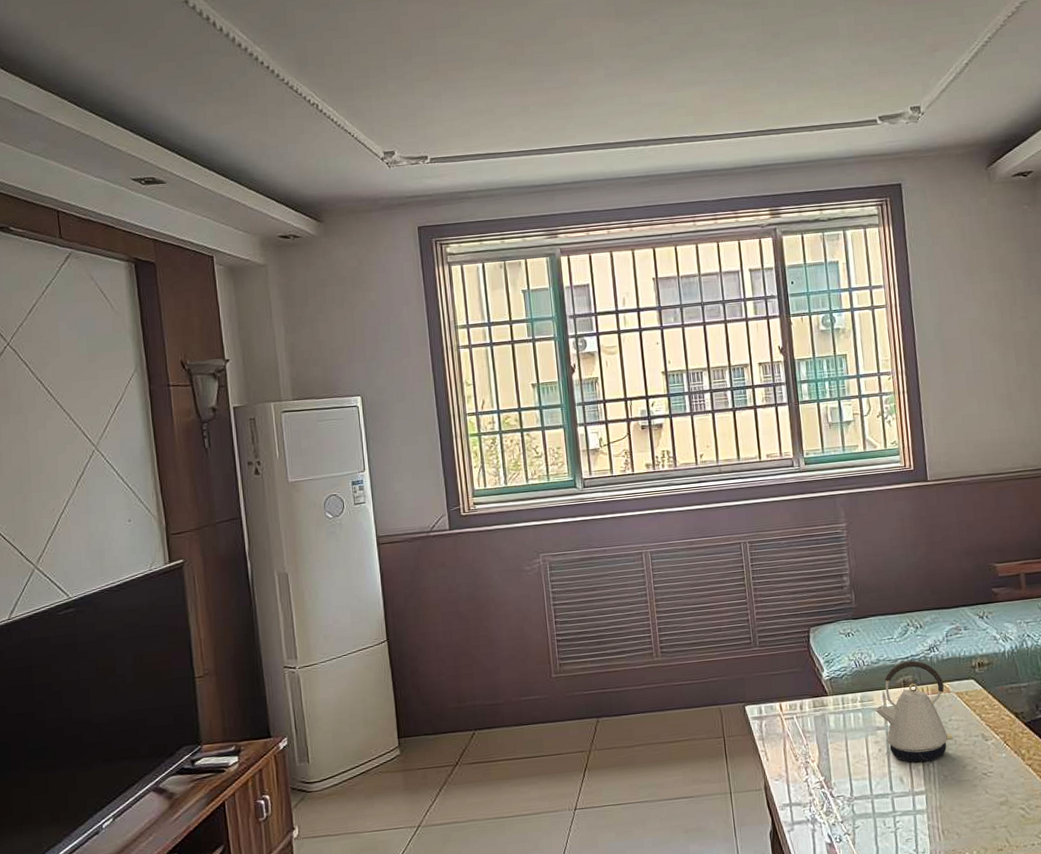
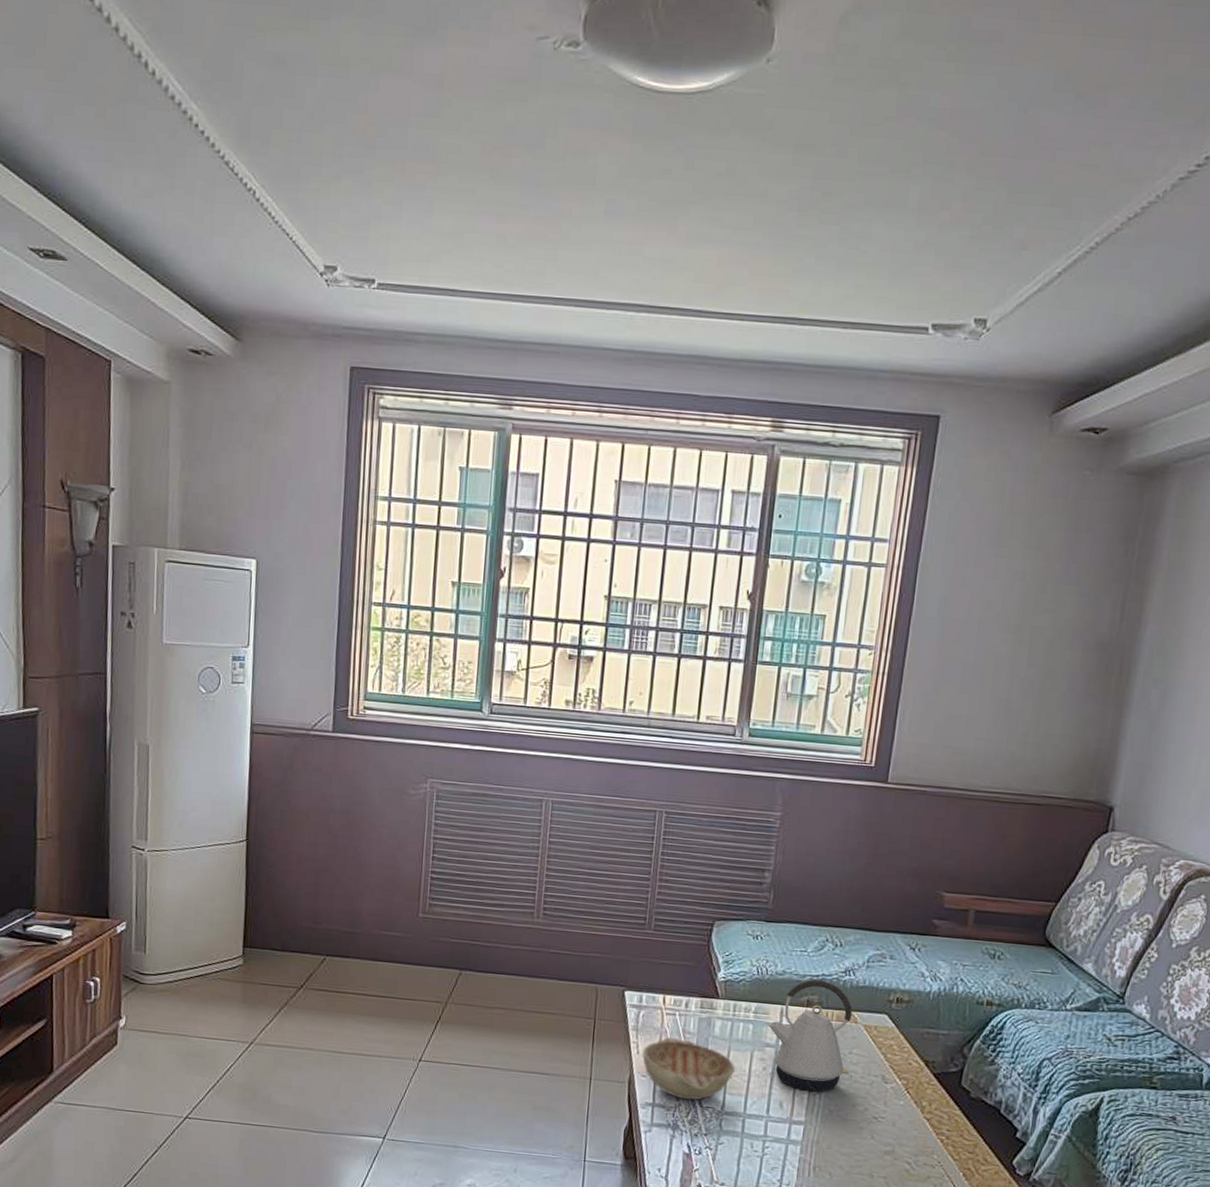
decorative bowl: none [771,738,855,794] -> present [642,1037,735,1100]

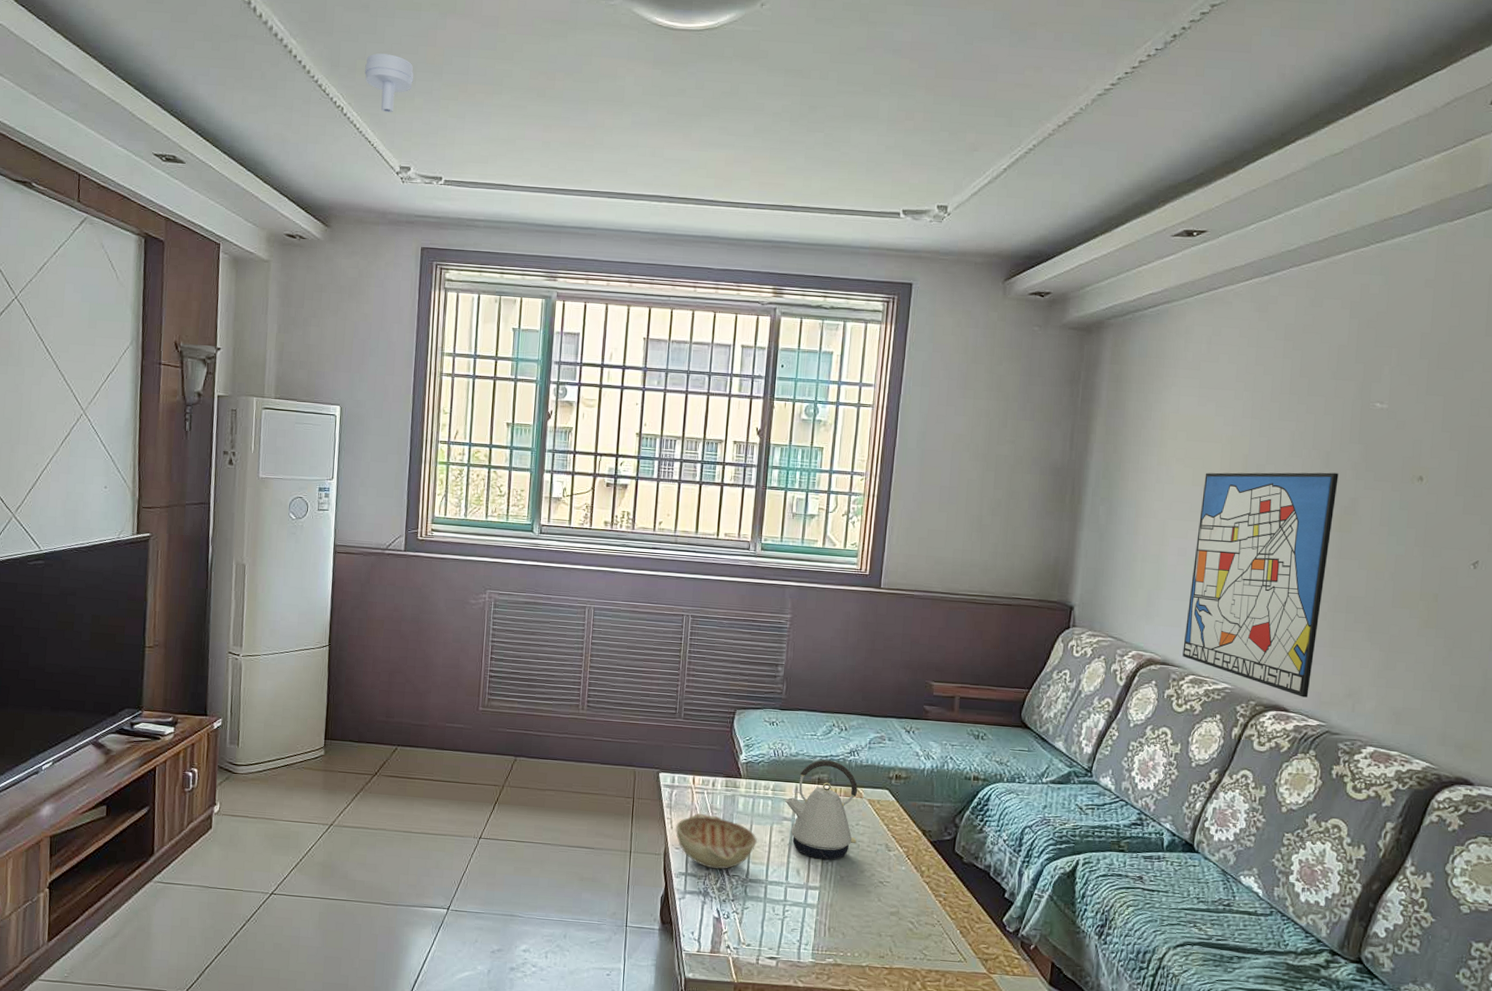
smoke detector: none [281,122,340,198] -> present [365,53,413,113]

